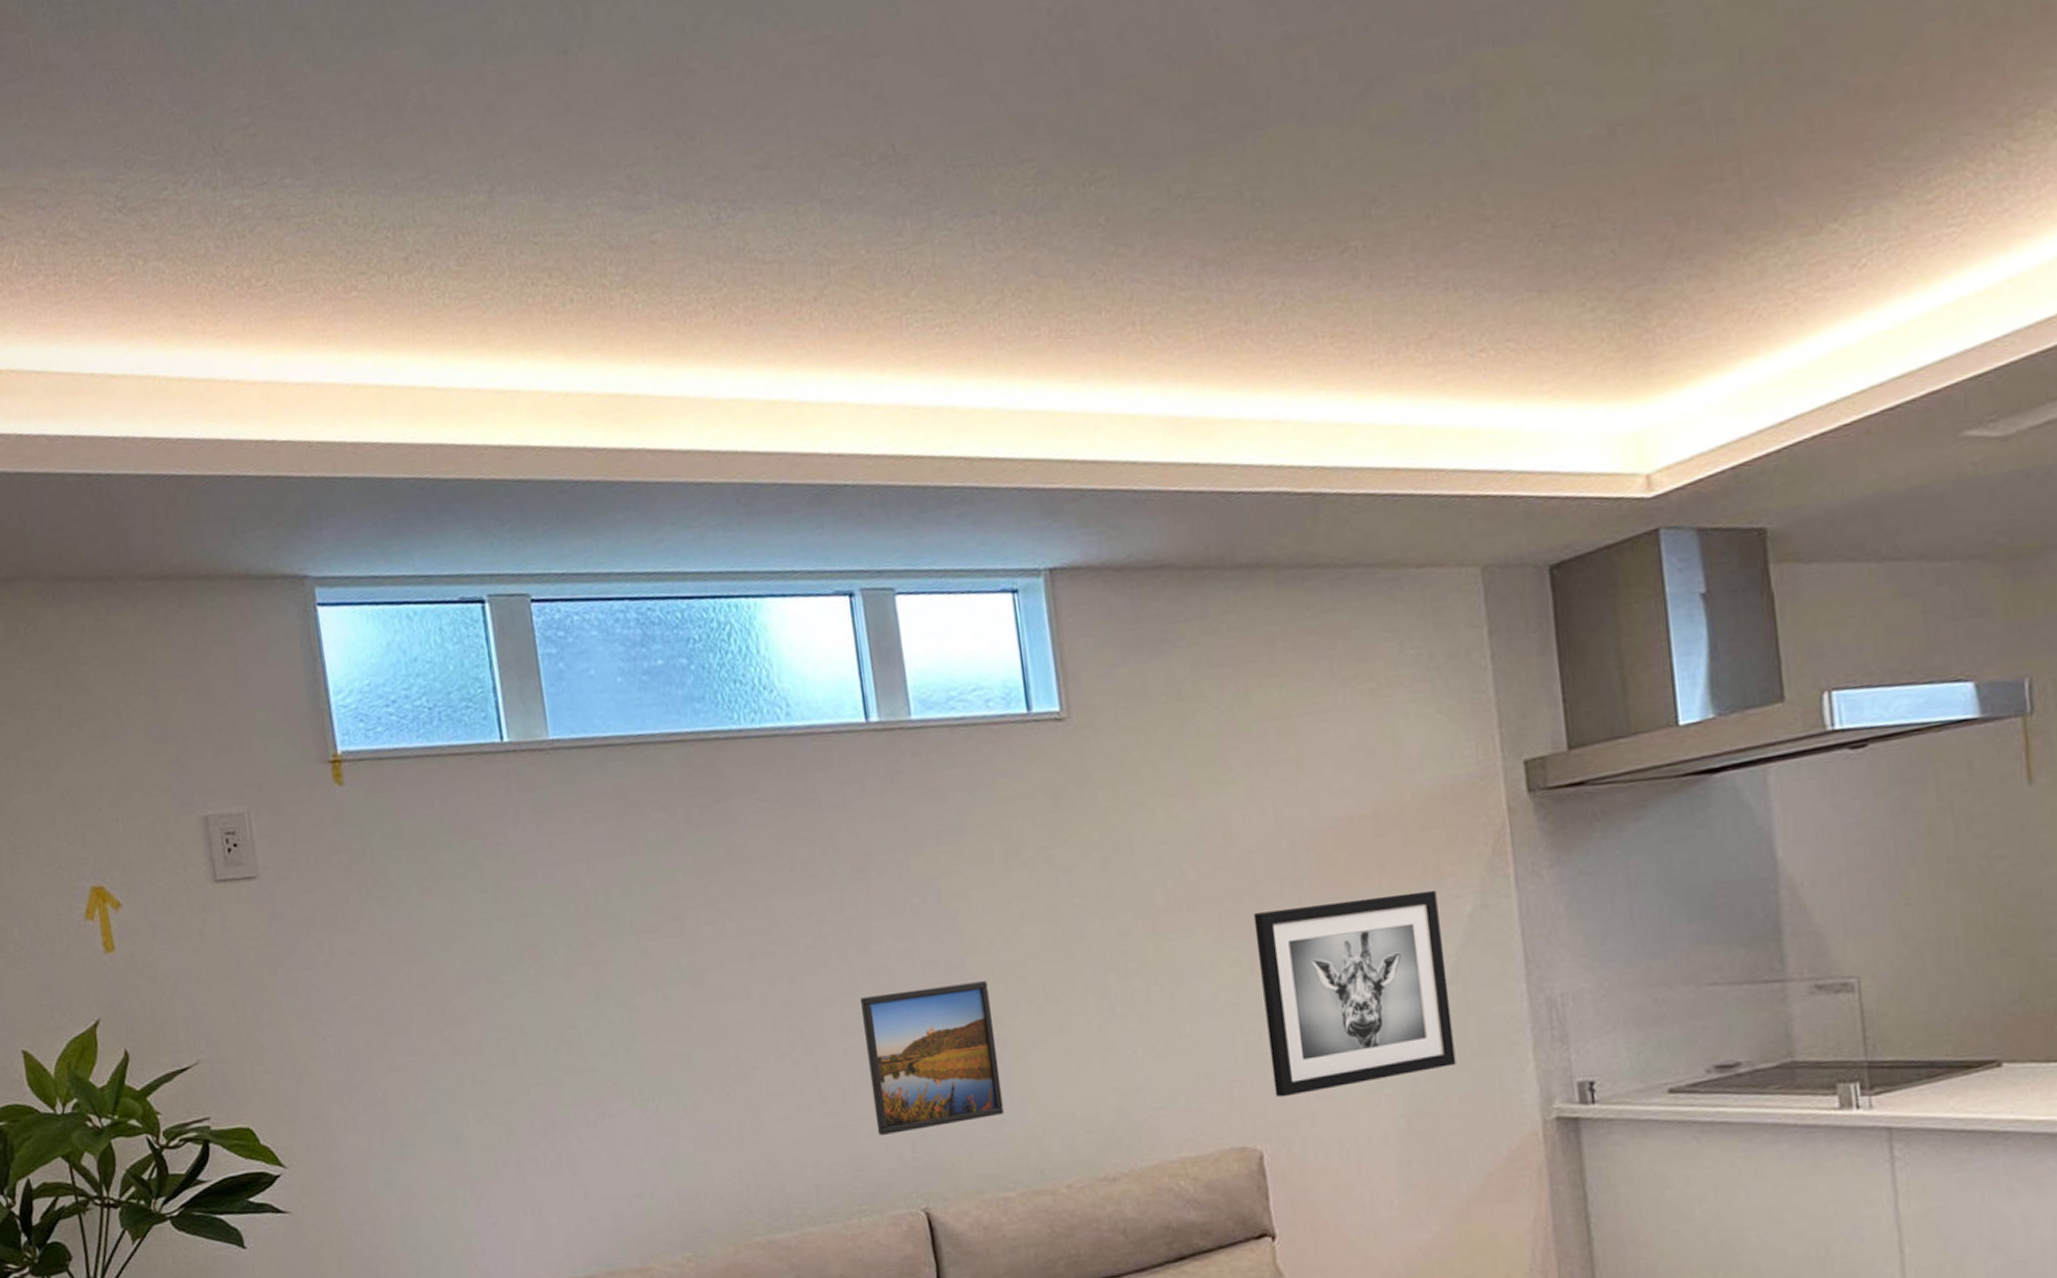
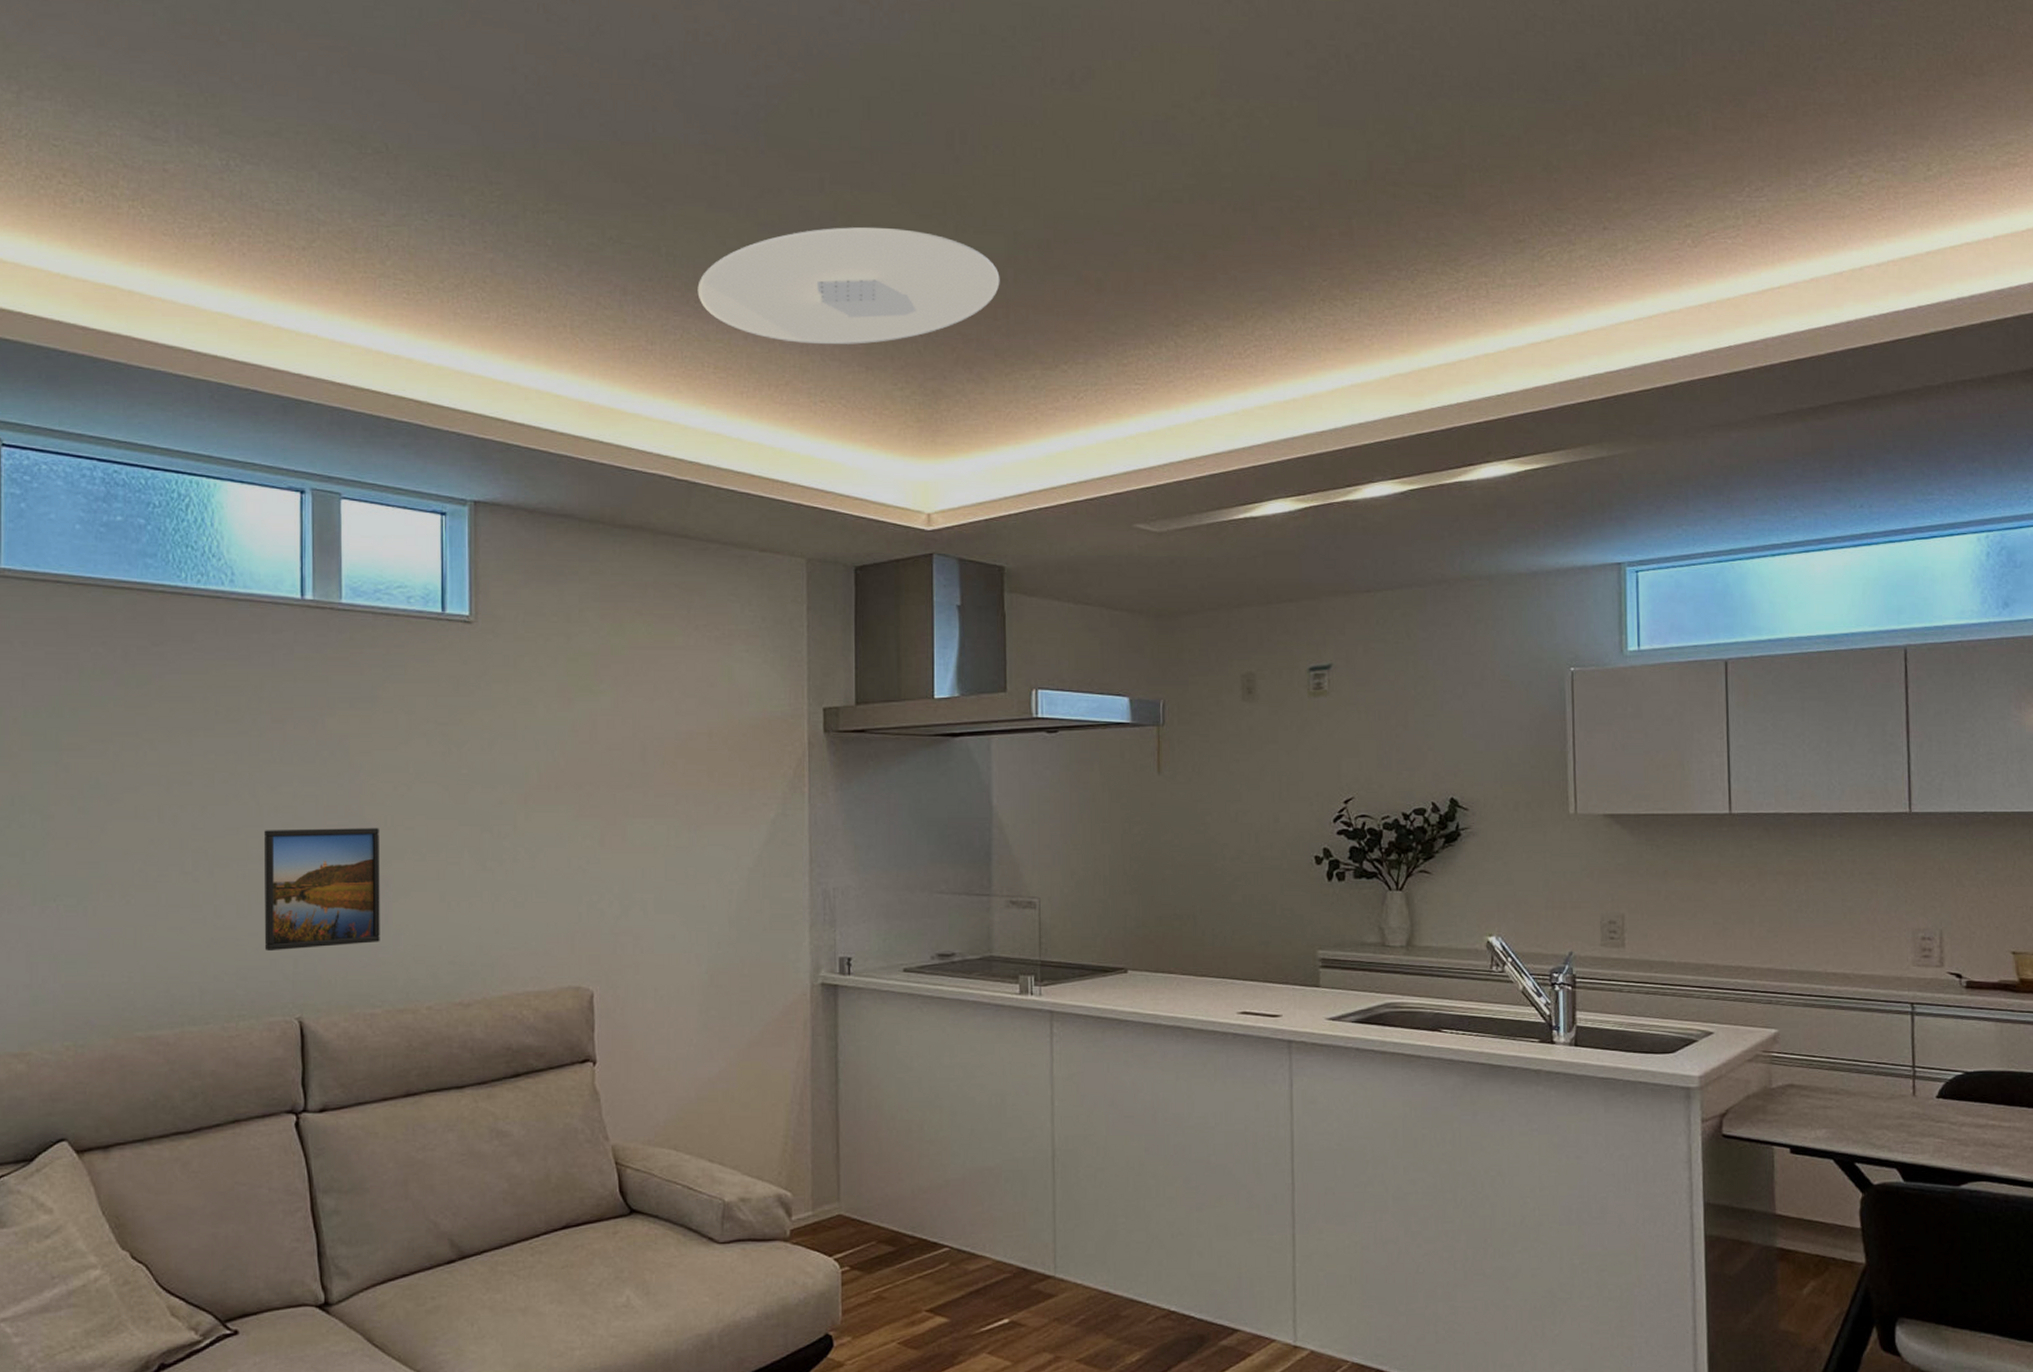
wall art: present [1253,889,1456,1098] -> none [607,797,751,949]
ceiling light: none [1297,80,1725,281] -> present [697,227,1000,345]

